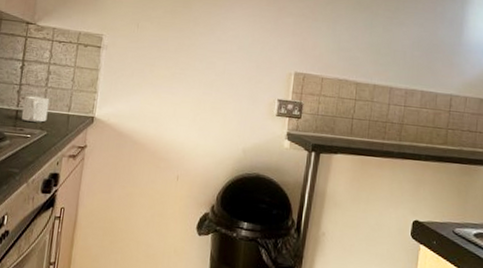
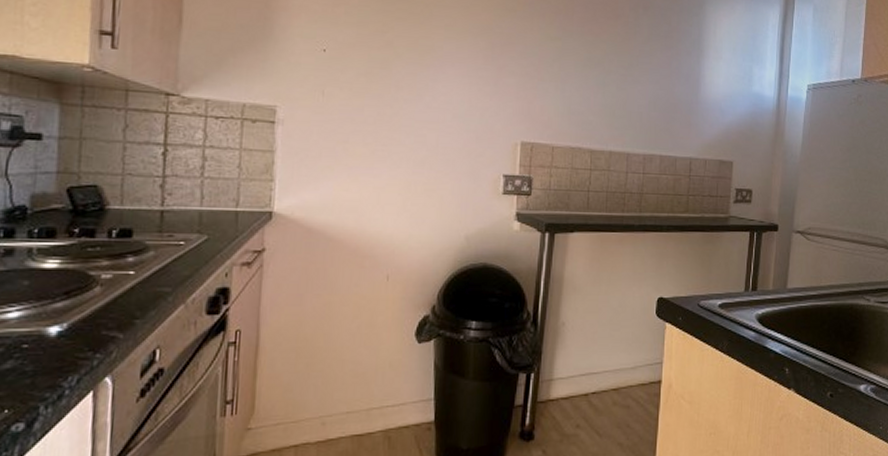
mug: present [21,96,50,123] -> none [168,190,209,224]

